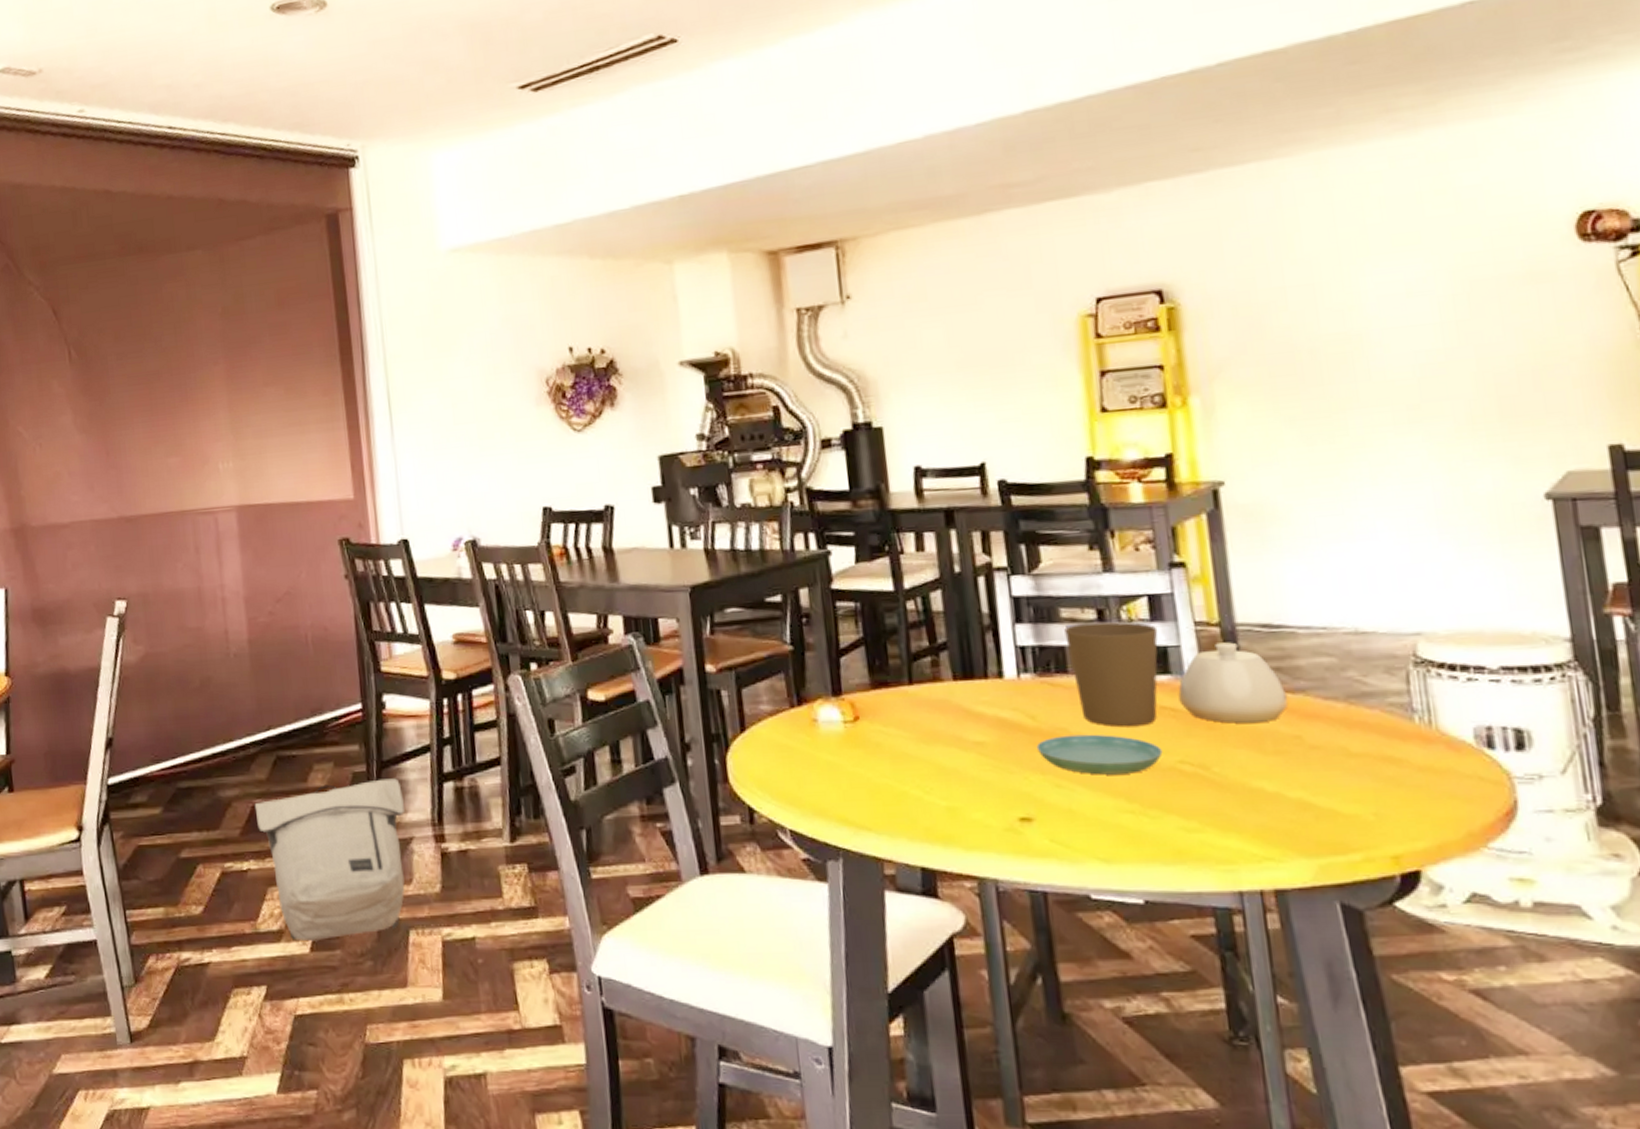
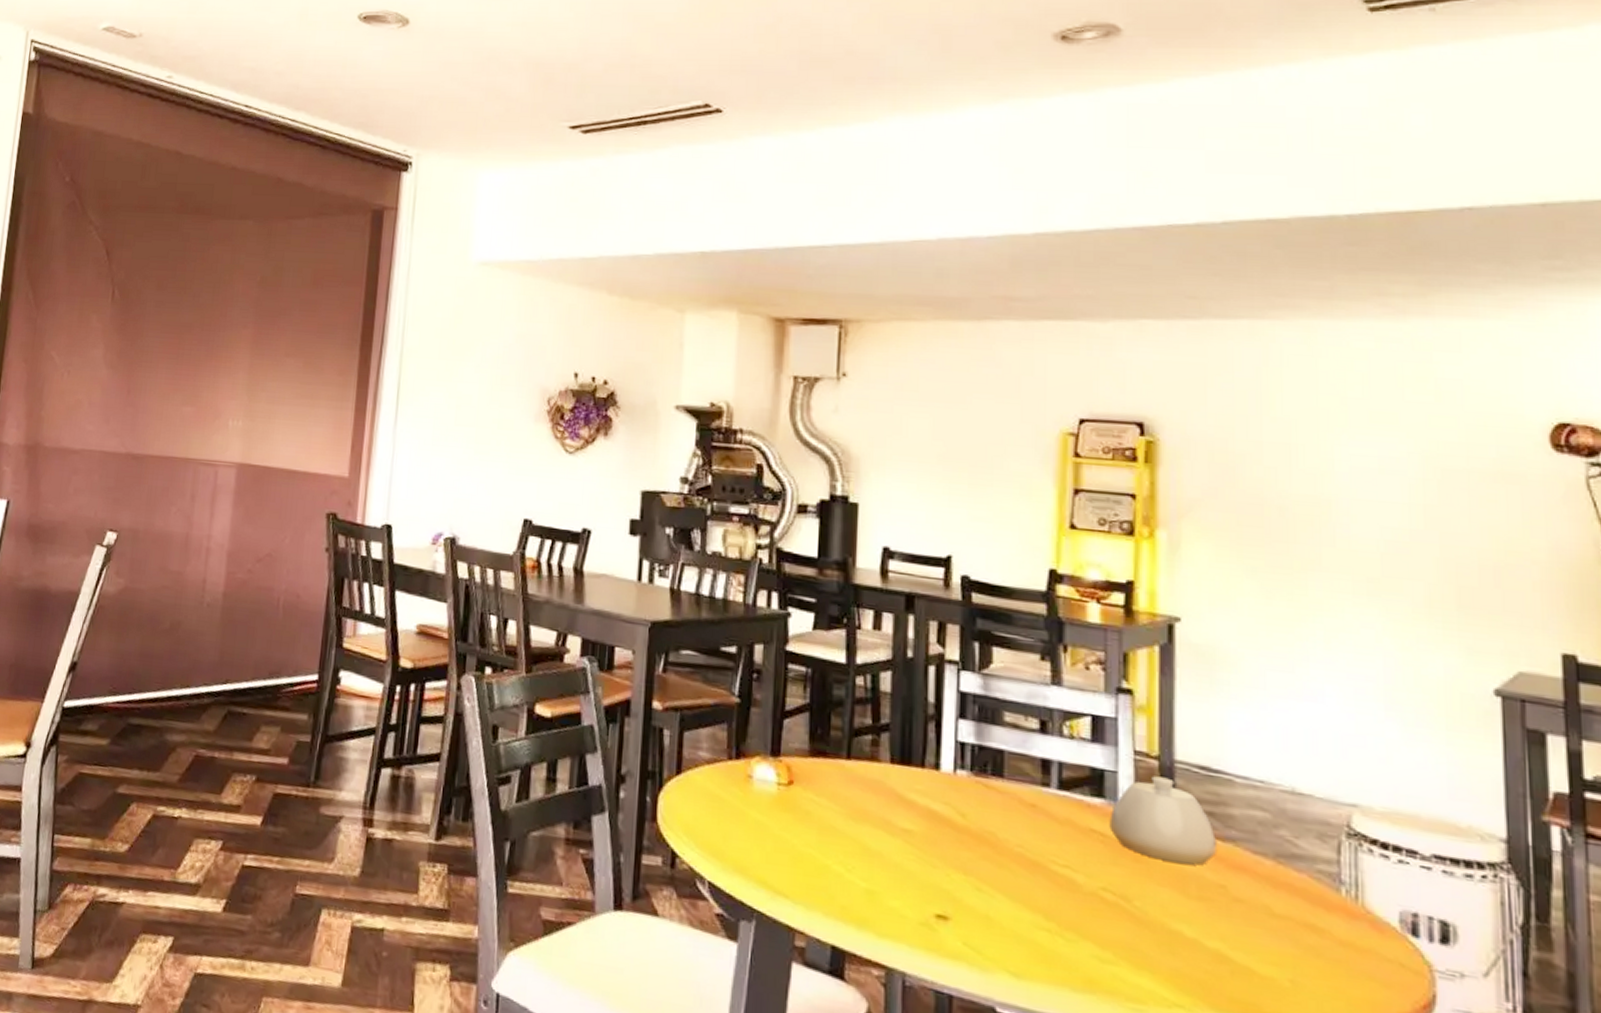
backpack: present [254,778,405,942] -> none [196,747,341,905]
saucer: present [1036,734,1163,775] -> none [962,839,1086,892]
dixie cup: present [1064,621,1158,726] -> none [1006,730,1098,845]

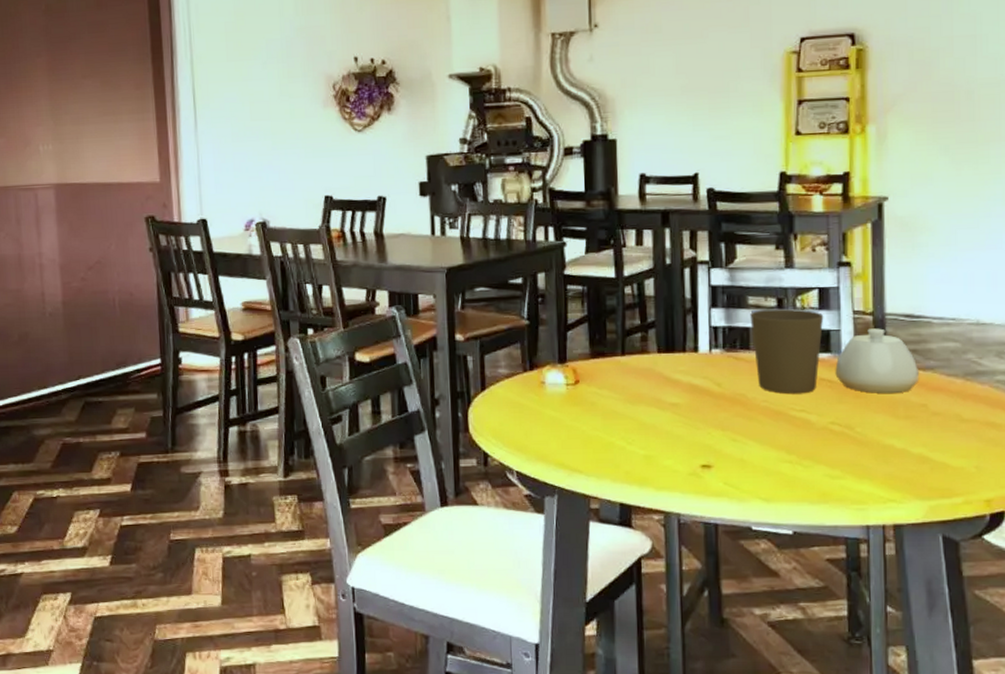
dixie cup: none [1006,730,1098,845] -> present [750,308,824,393]

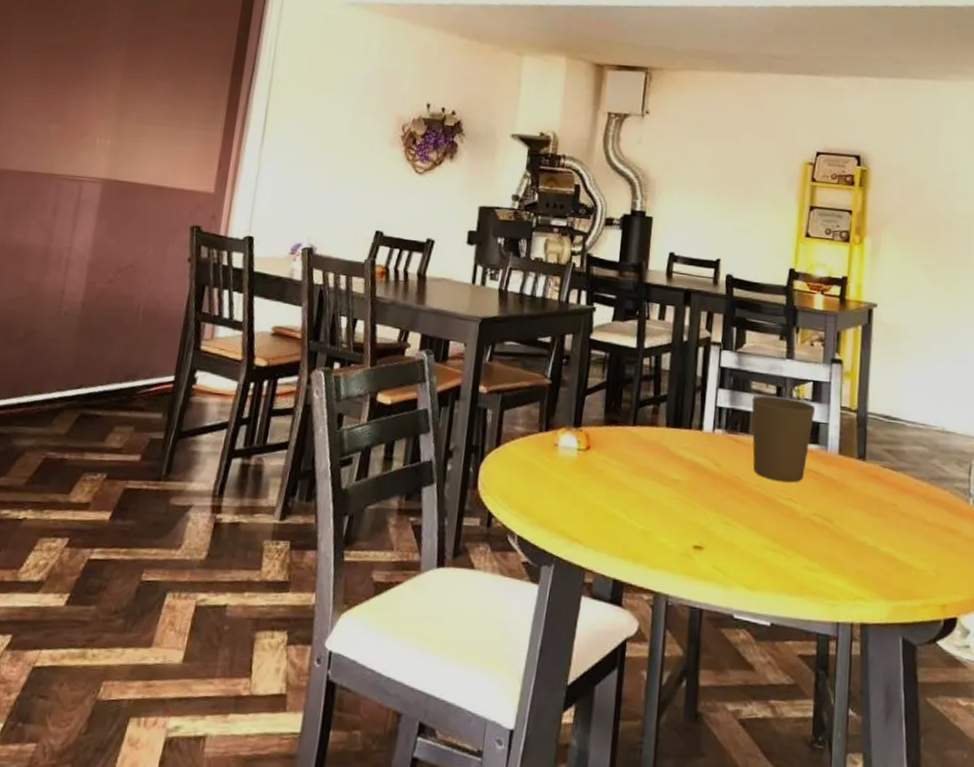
sugar bowl: present [835,328,920,393] -> none [821,425,893,491]

